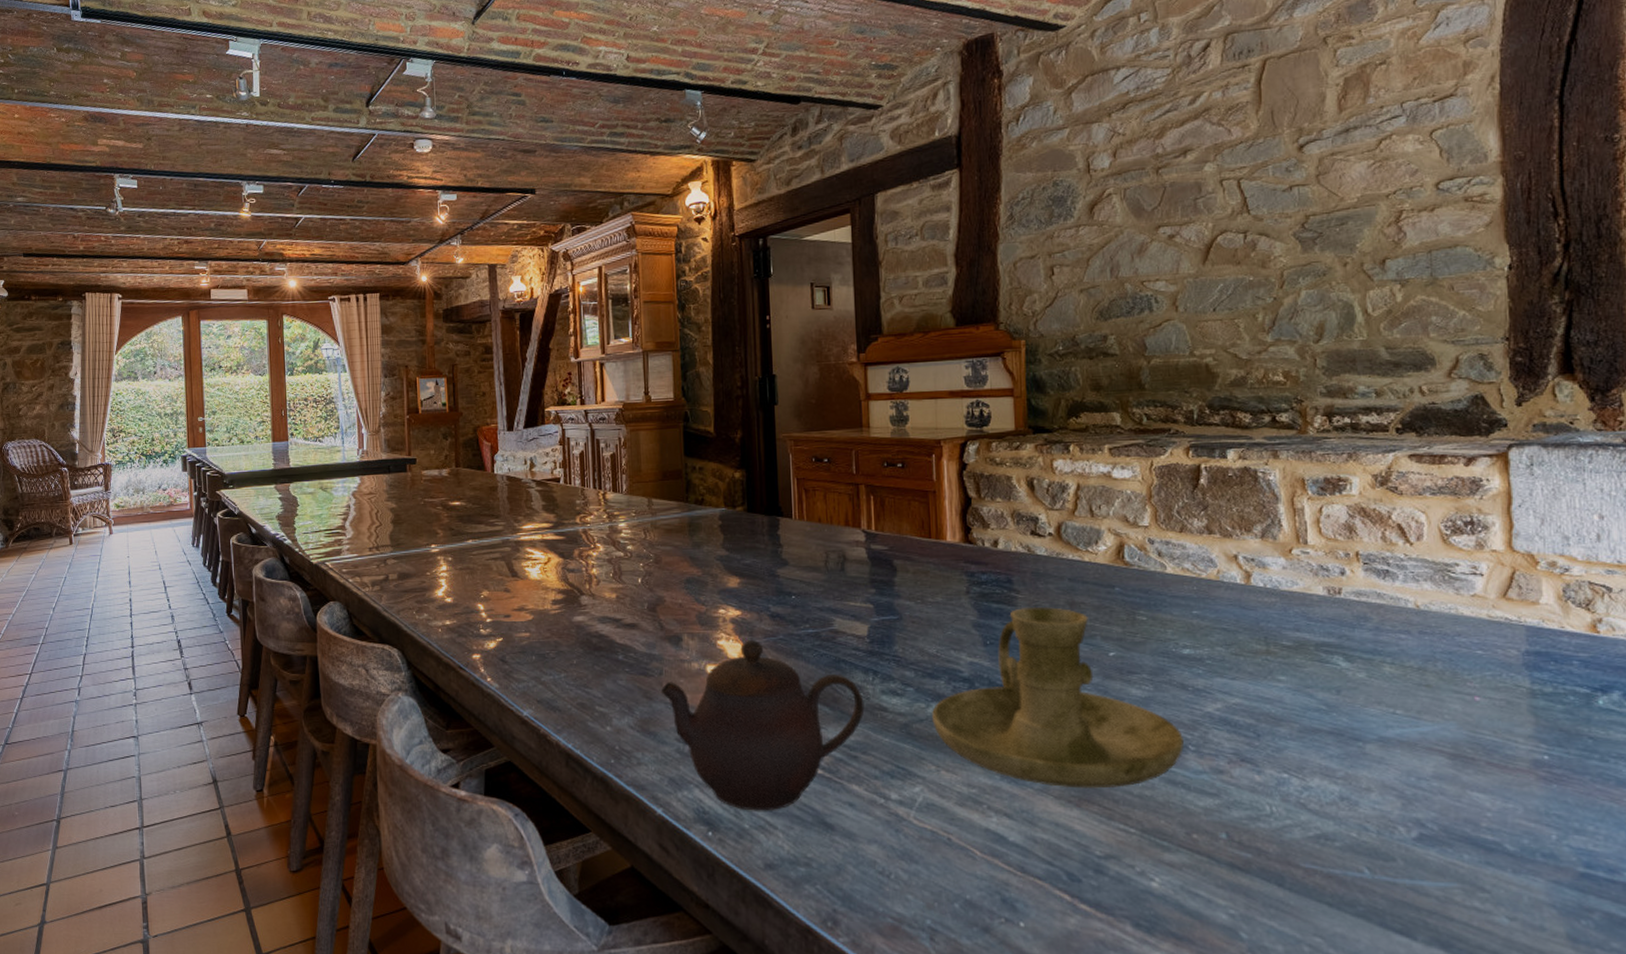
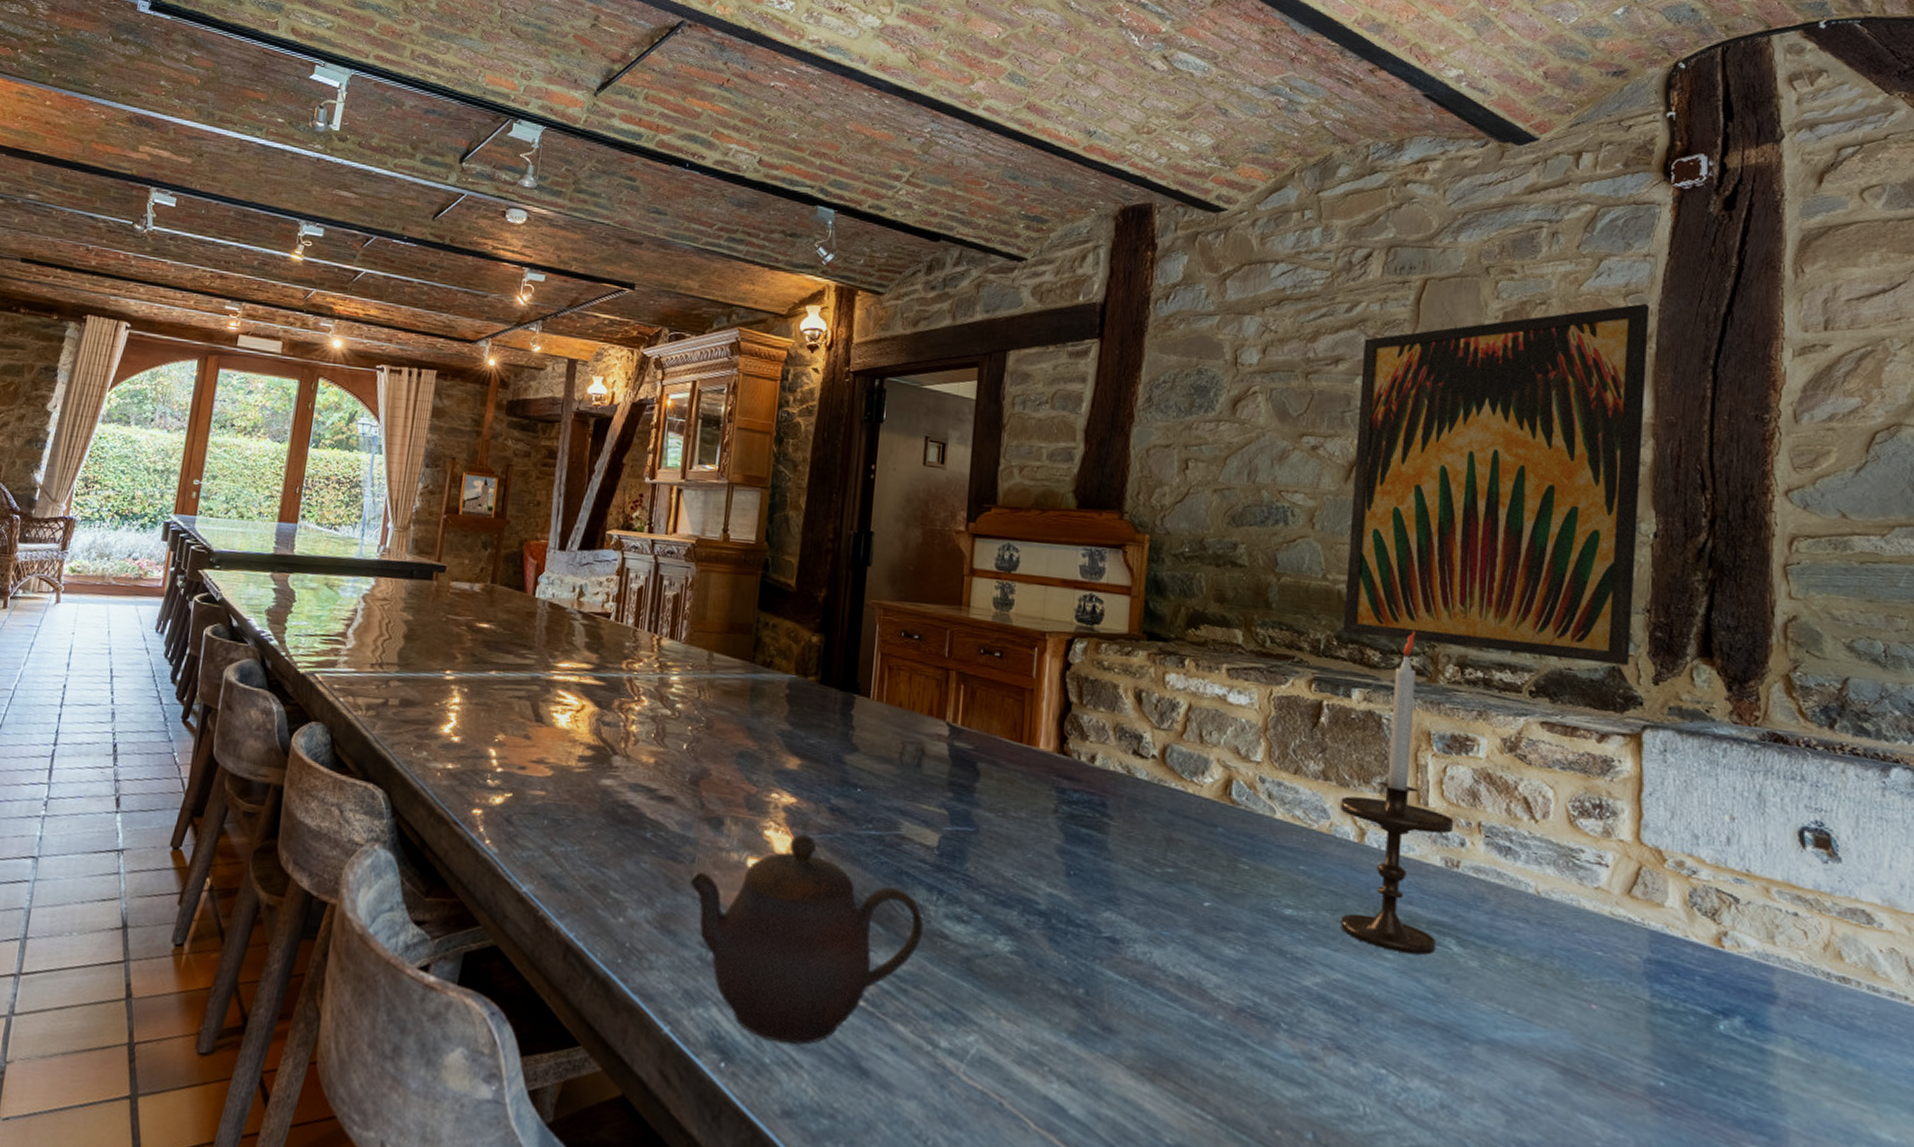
candle holder: present [932,606,1184,789] -> none [998,836,1276,1064]
wall art: none [1209,45,1492,401] -> present [1342,303,1650,665]
candlestick: none [1226,389,1333,673] -> present [1340,630,1454,955]

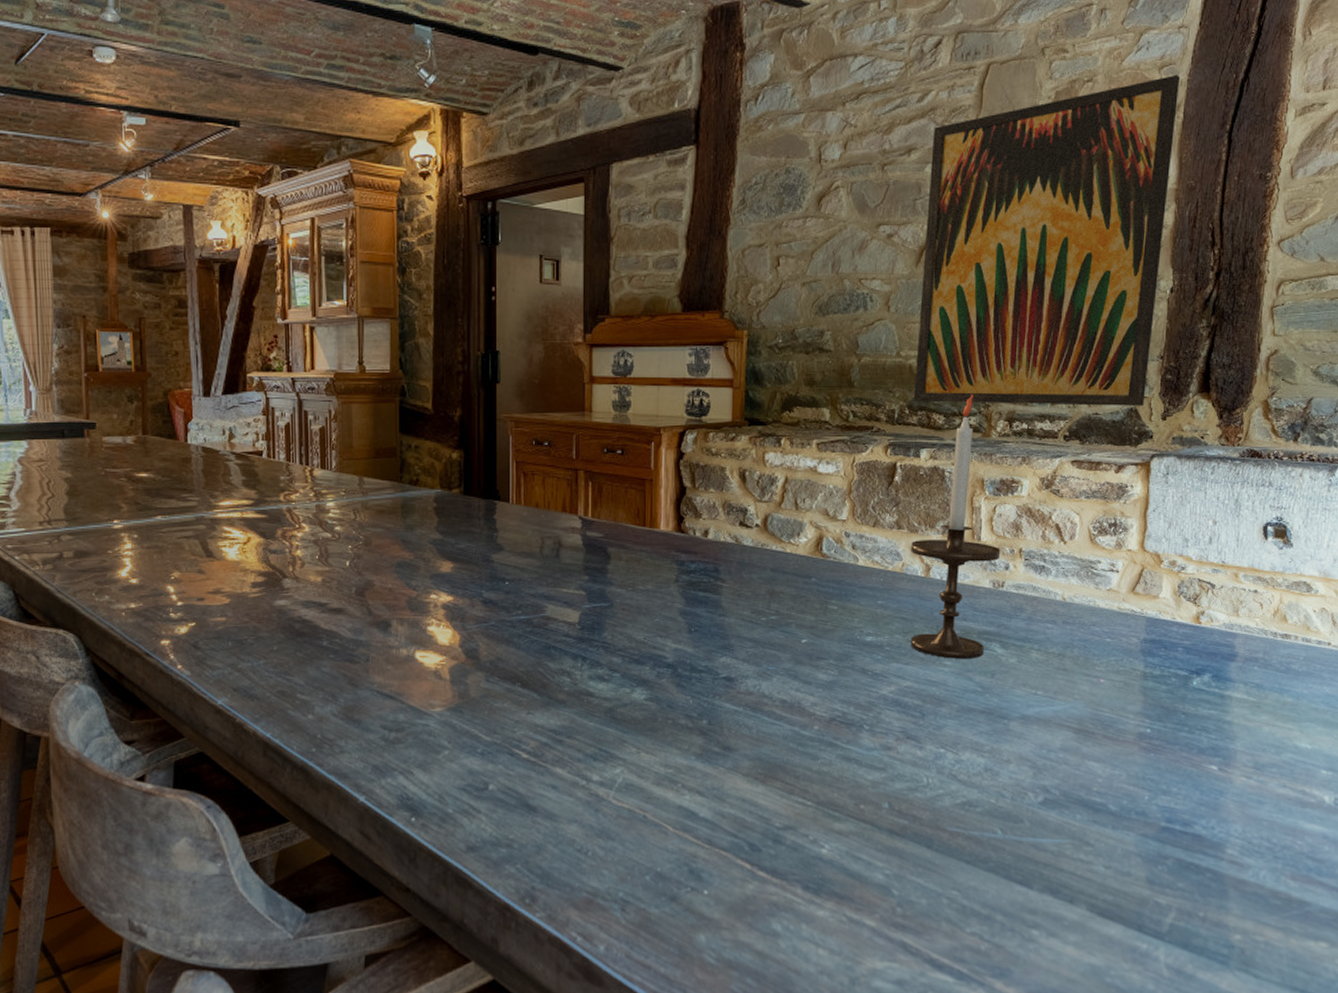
teapot: present [689,834,924,1045] -> none [366,626,572,796]

